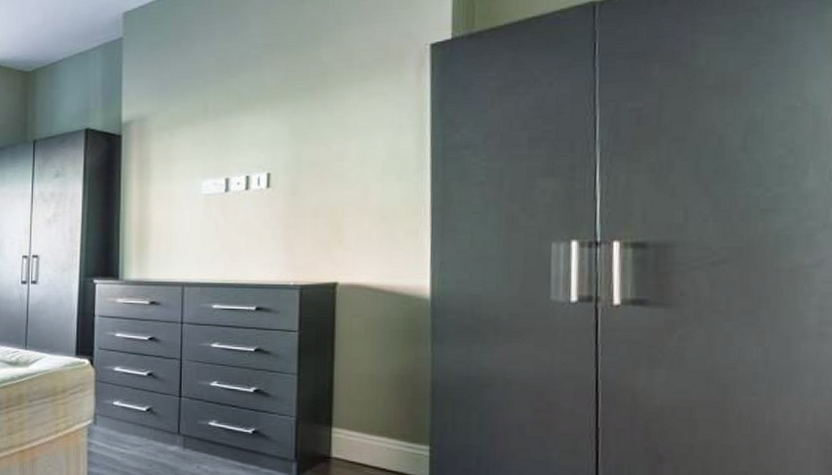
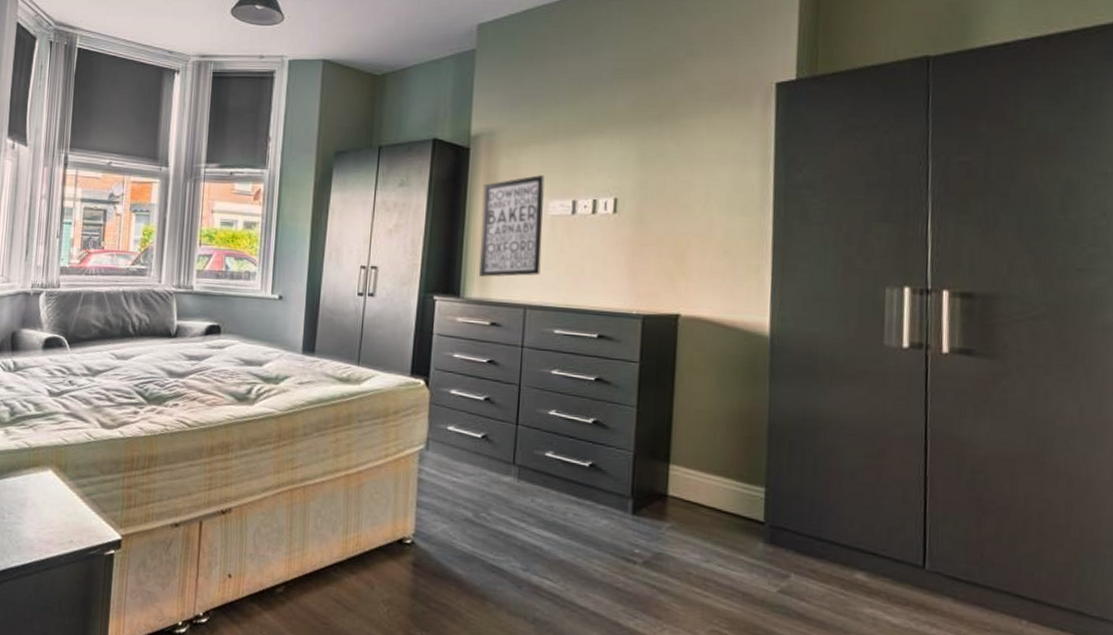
wall art: none [136,156,197,259] -> present [479,175,545,278]

